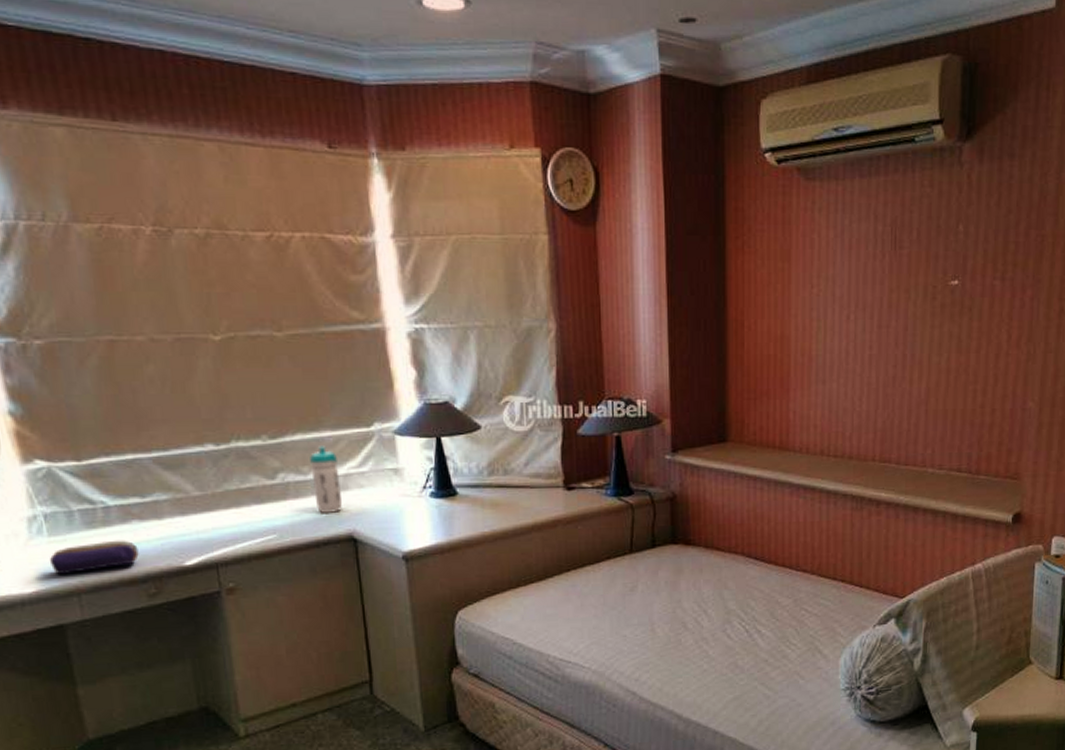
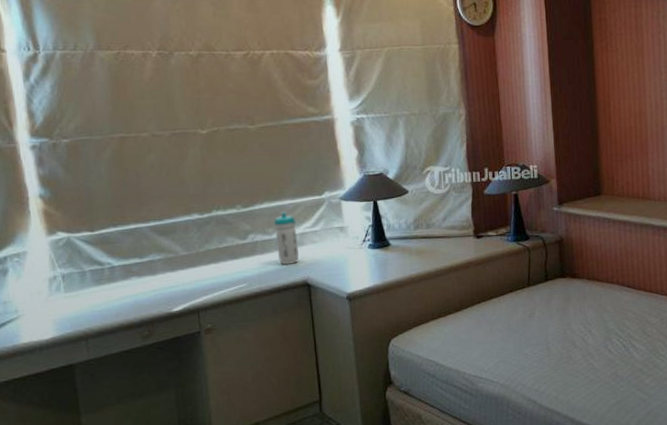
pencil case: present [49,540,139,575] -> none [64,293,136,324]

